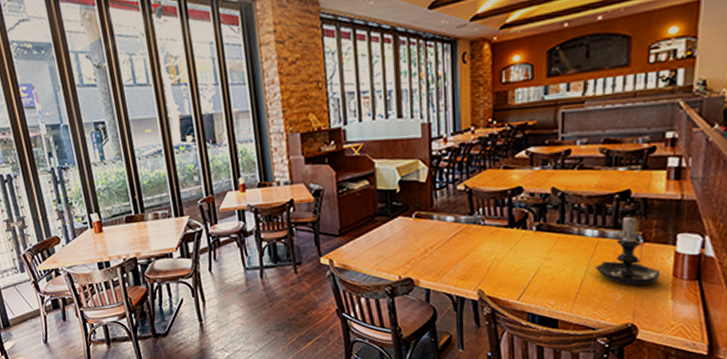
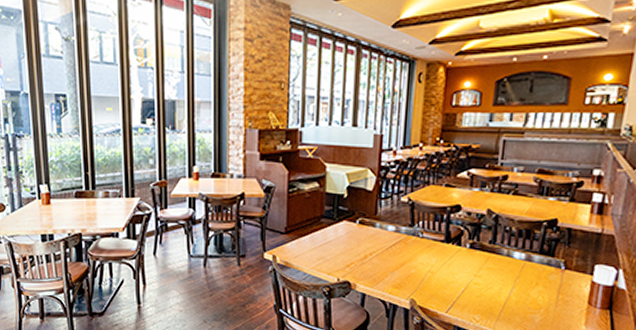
candle holder: present [595,213,661,286] -> none [519,241,578,310]

